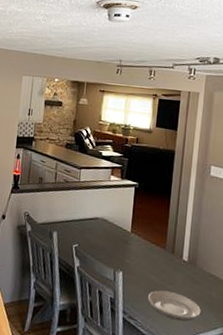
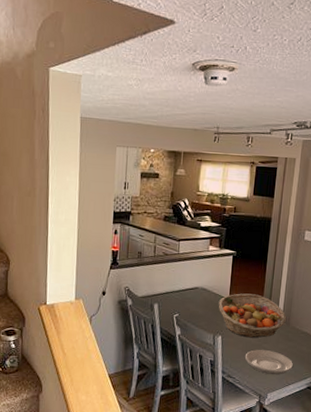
fruit basket: none [119,227,193,278] -> present [218,293,287,338]

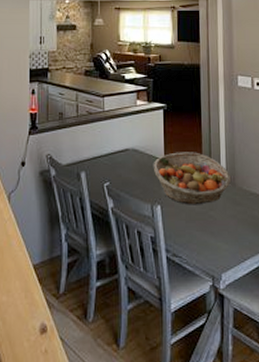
plate: present [244,350,294,375] -> none [189,219,247,250]

